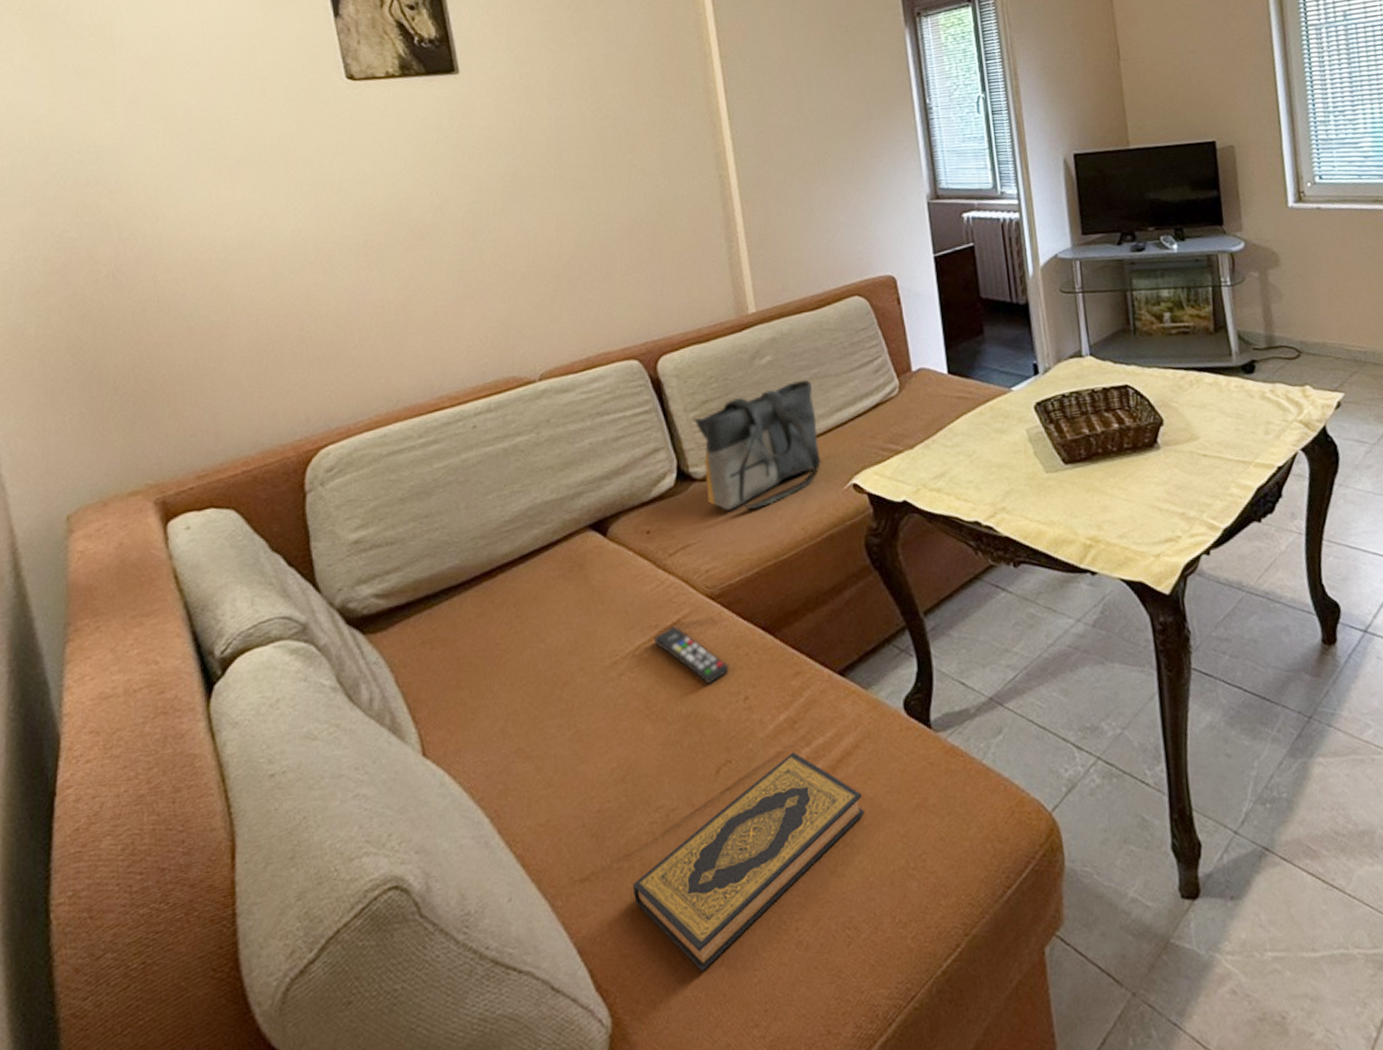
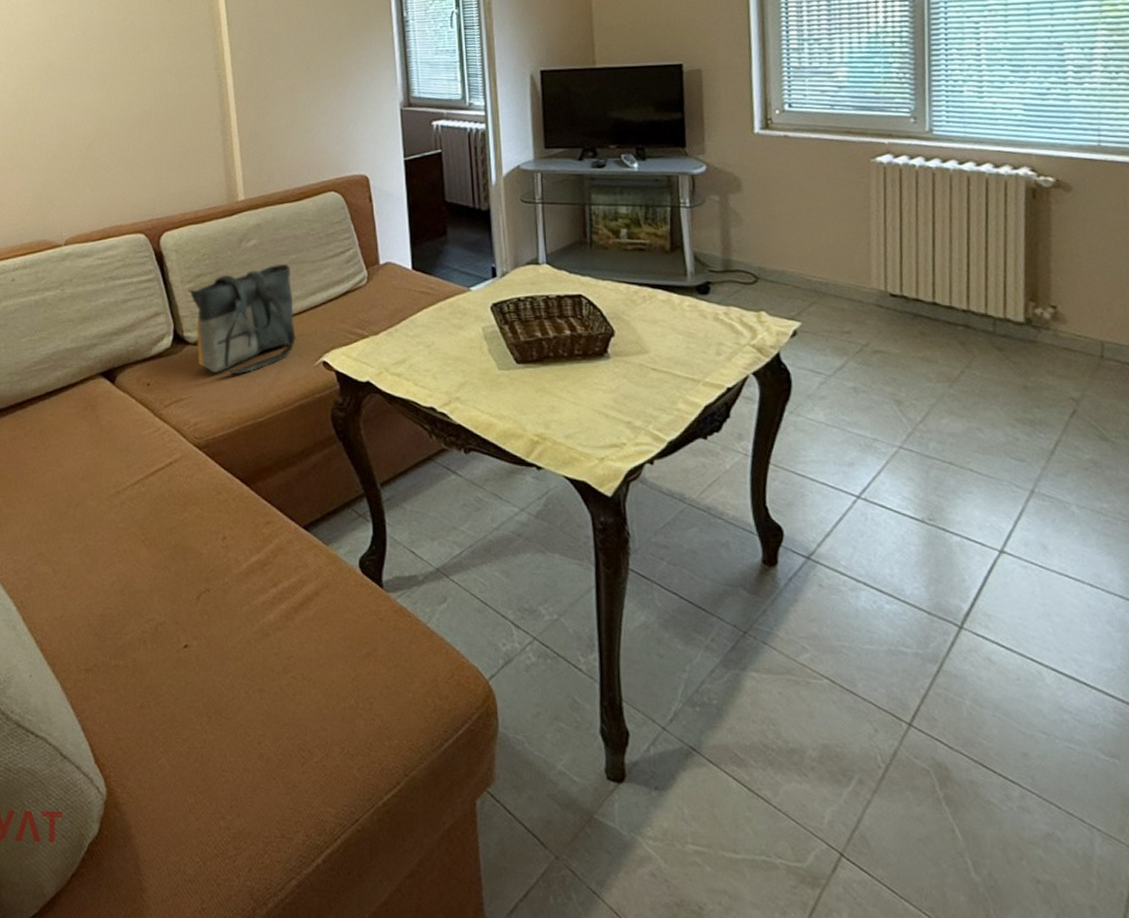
hardback book: present [632,751,864,972] -> none [126,590,321,764]
remote control: present [653,626,730,685] -> none [149,467,212,522]

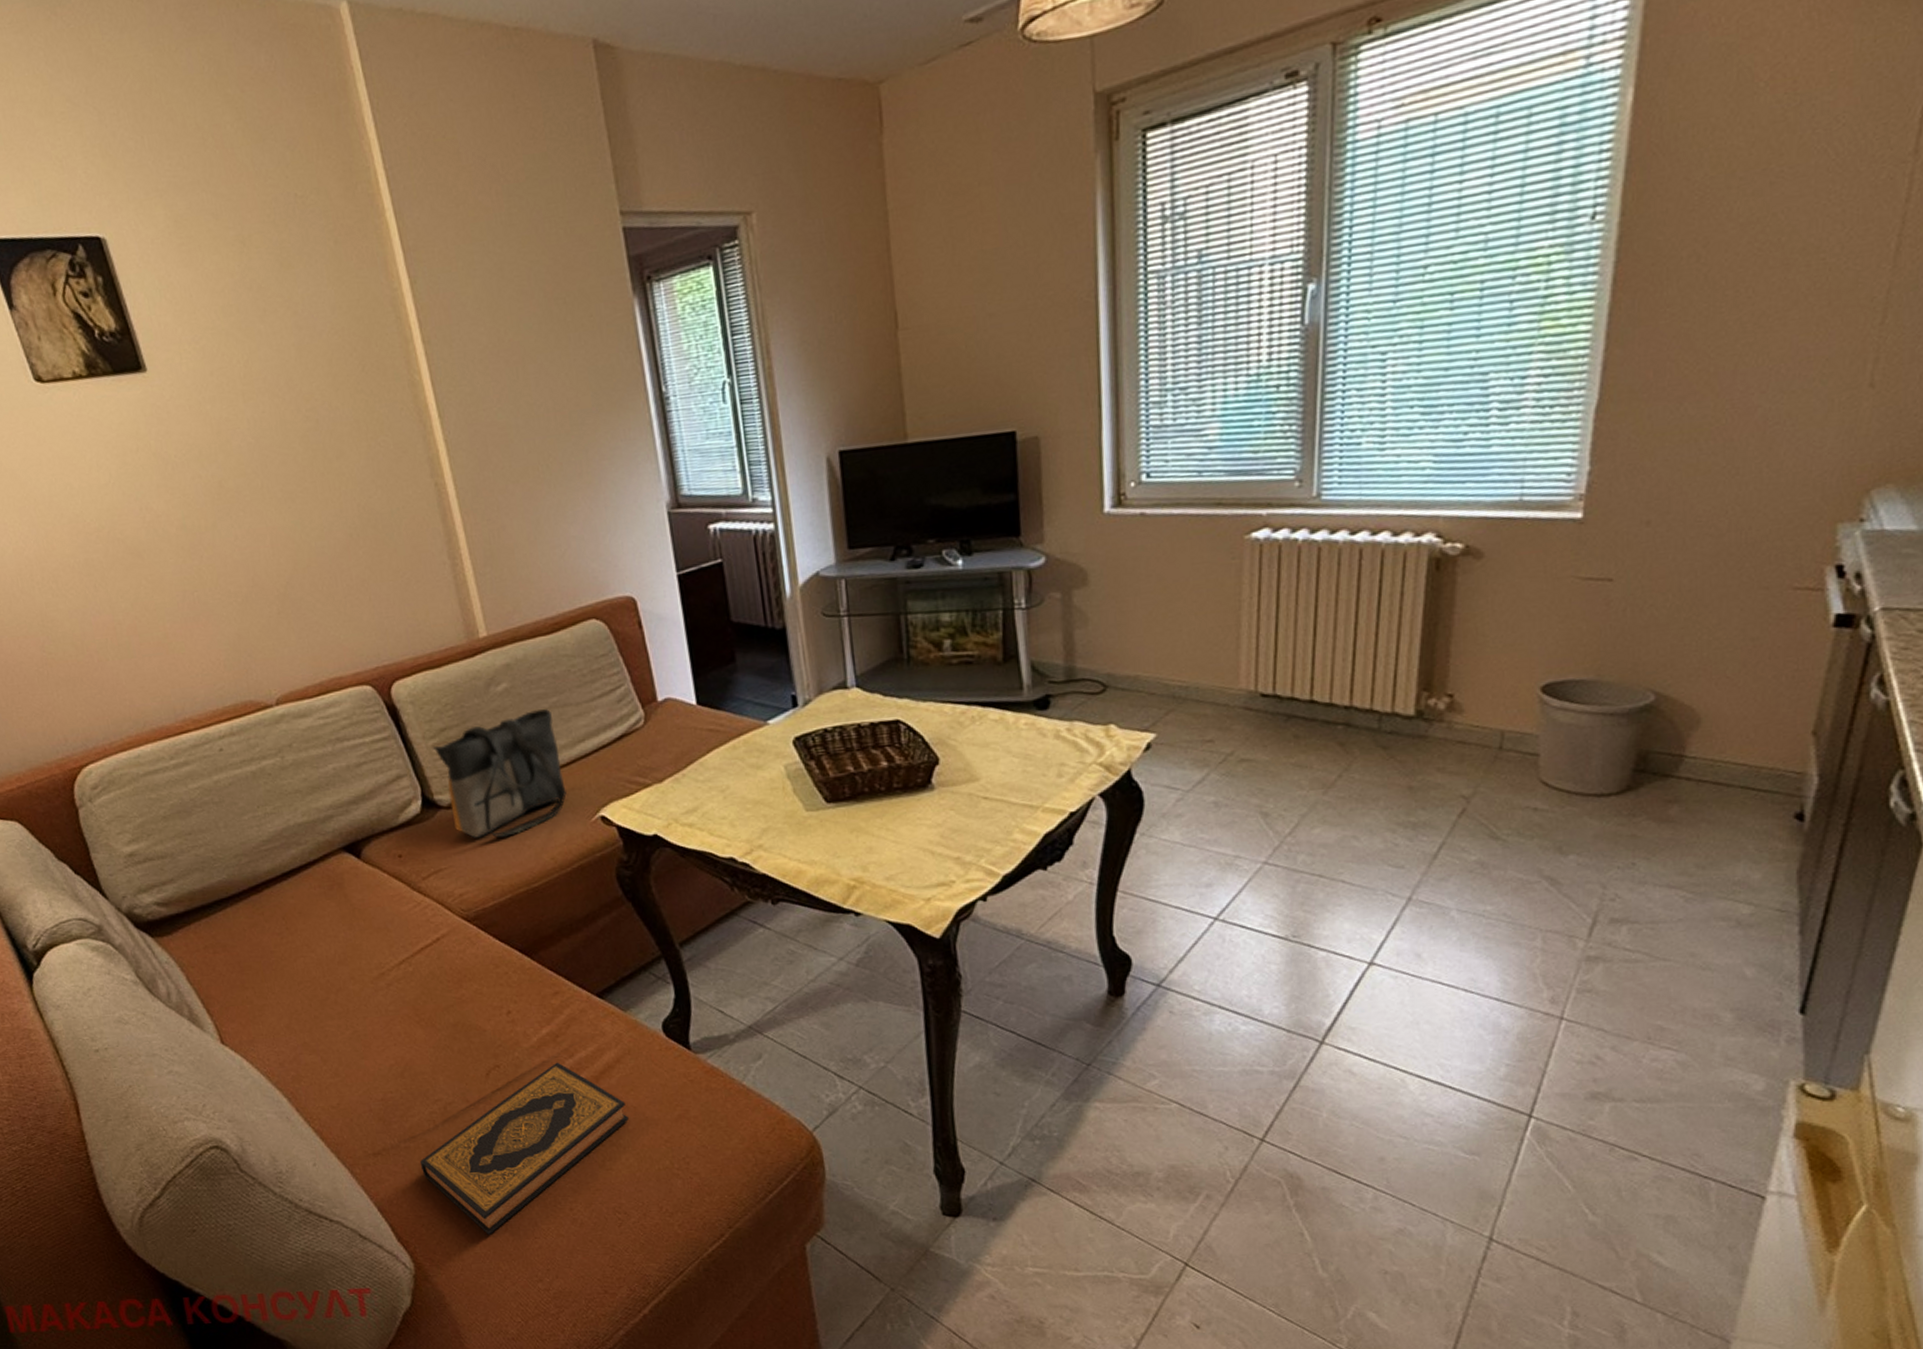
hardback book: none [126,590,321,764] -> present [419,1062,629,1235]

